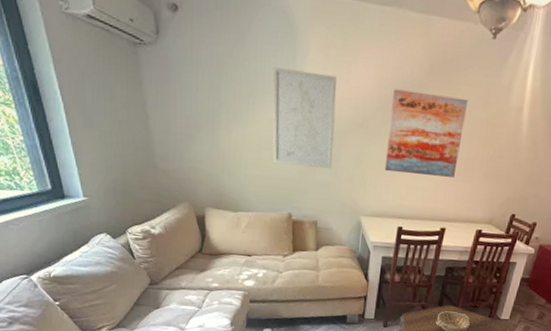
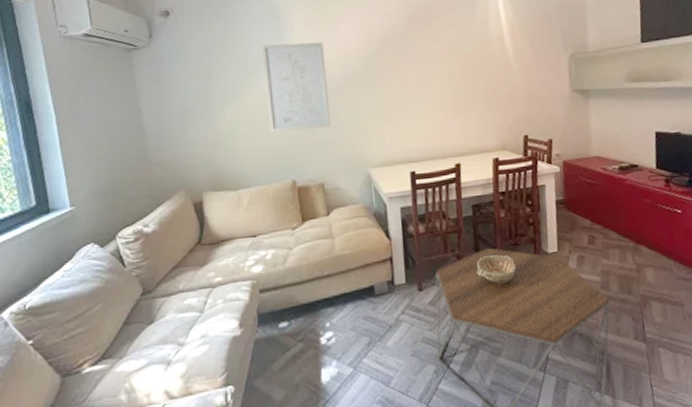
wall art: present [384,89,468,177] -> none [378,38,456,119]

